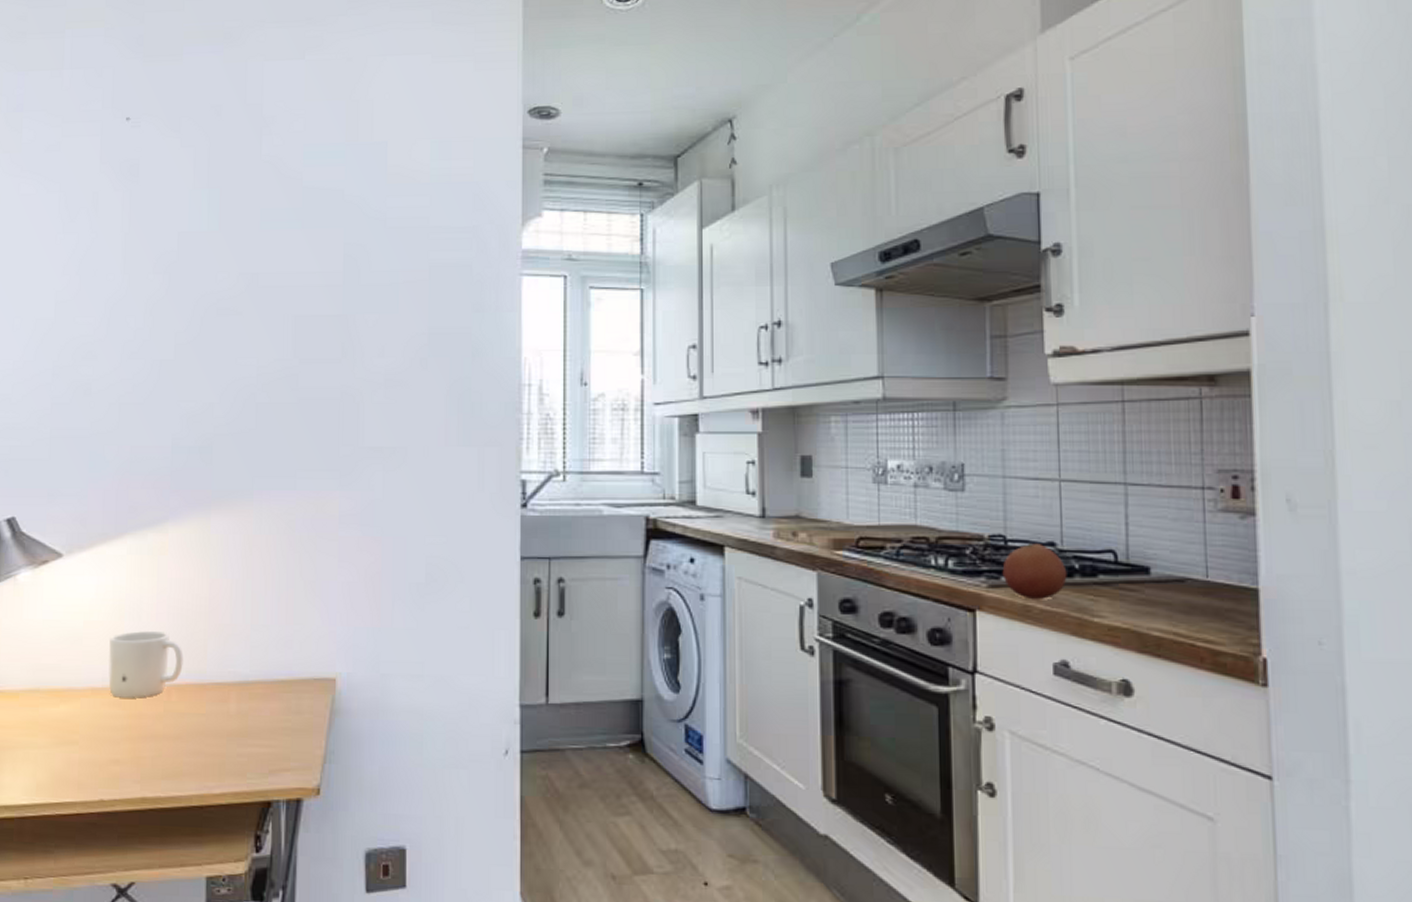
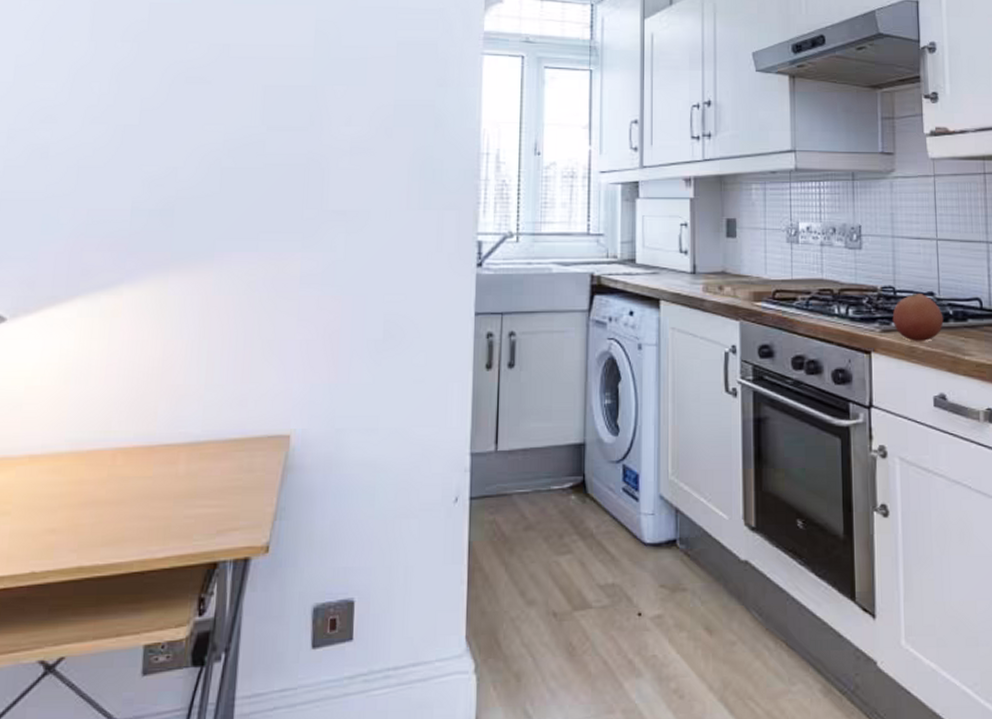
mug: present [108,630,183,698] -> none [48,393,132,464]

